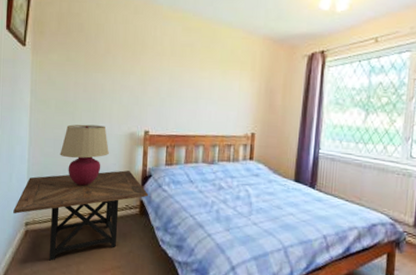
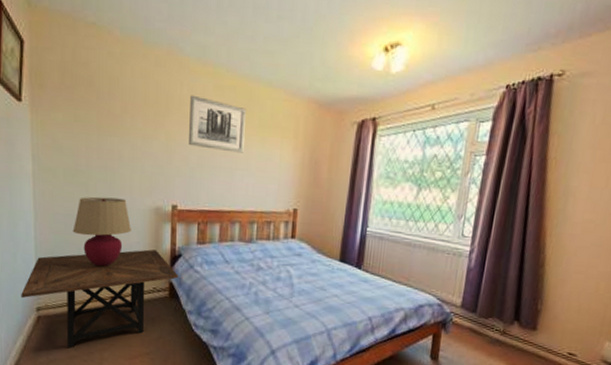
wall art: none [160,36,209,85] -> present [189,95,246,153]

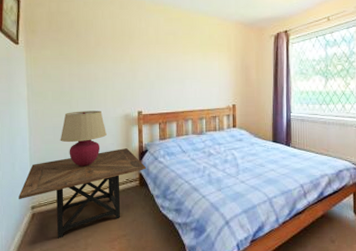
wall art: present [189,95,246,153] -> none [147,27,191,67]

